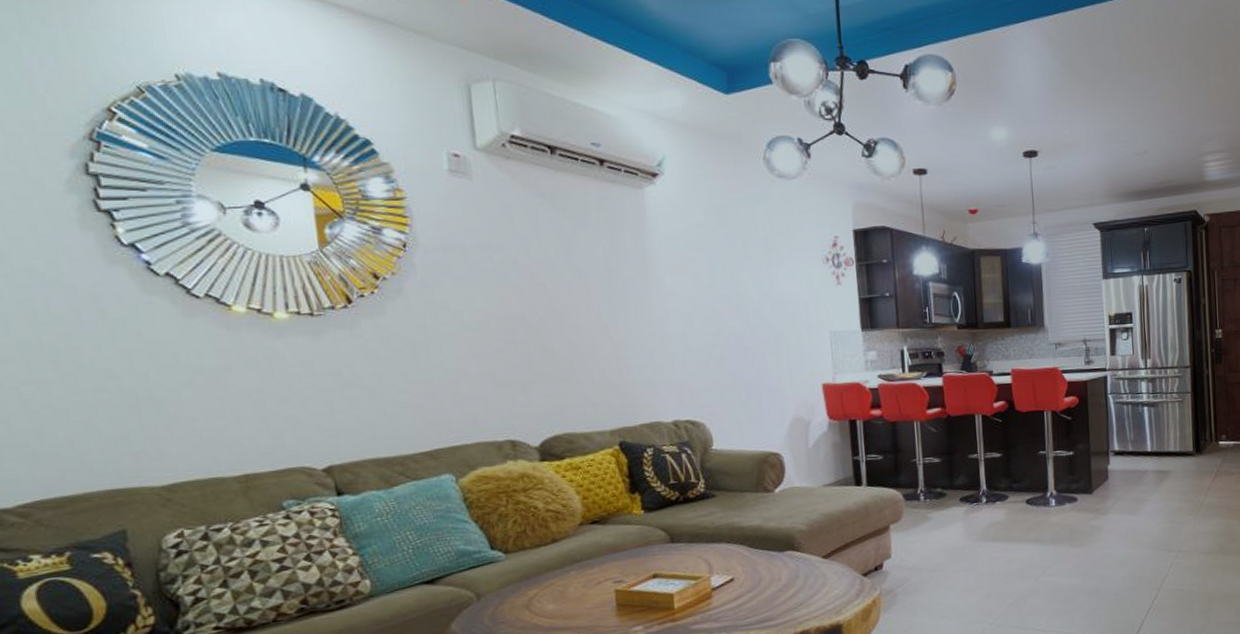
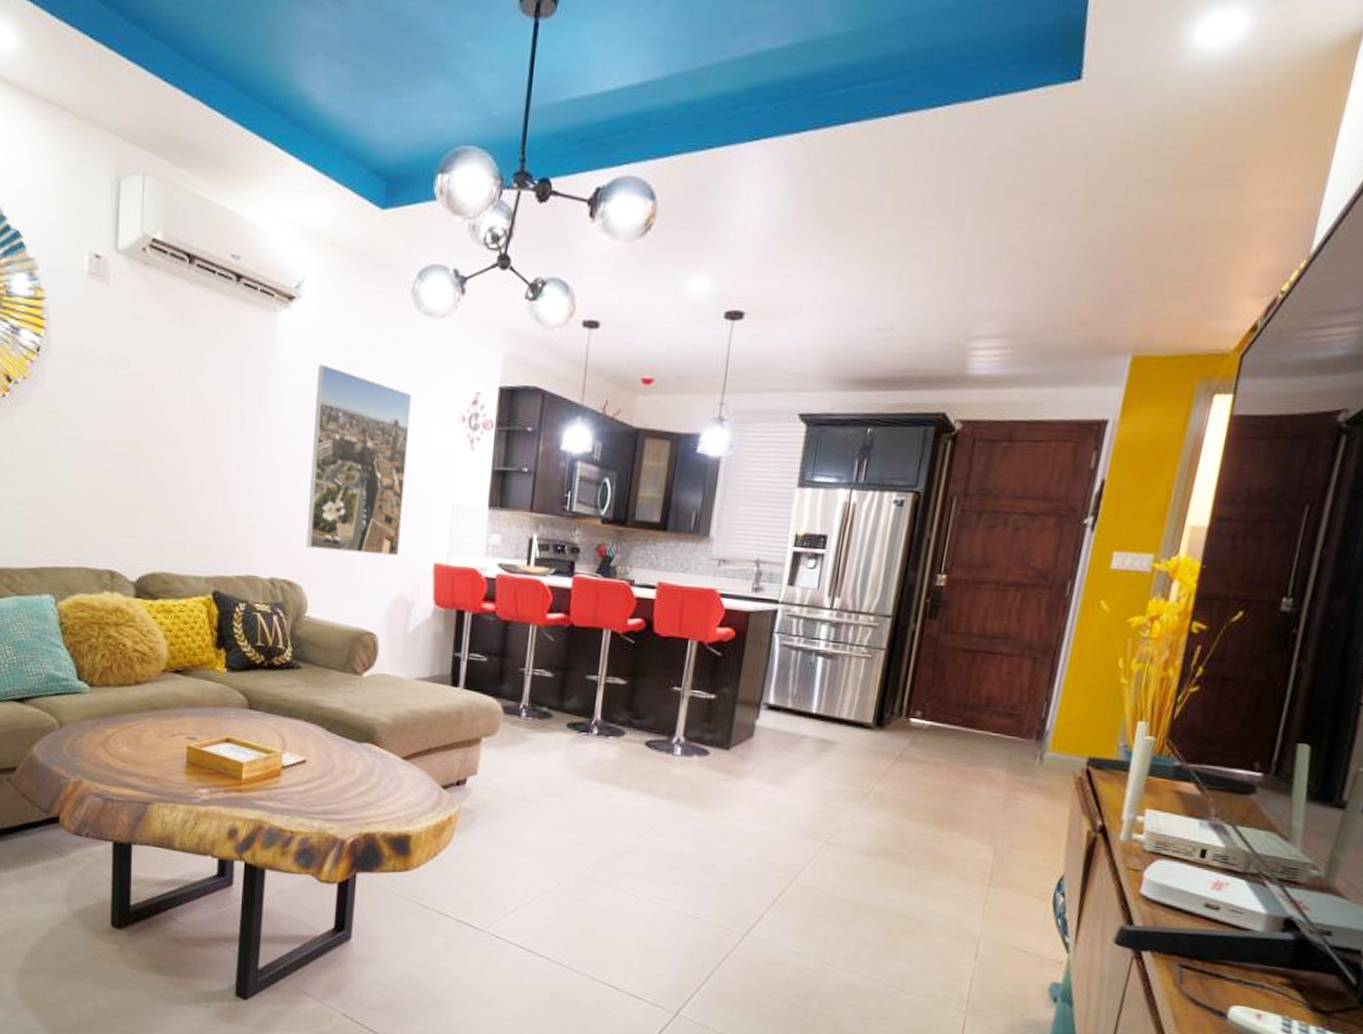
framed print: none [689,228,789,389] -> present [306,364,412,557]

